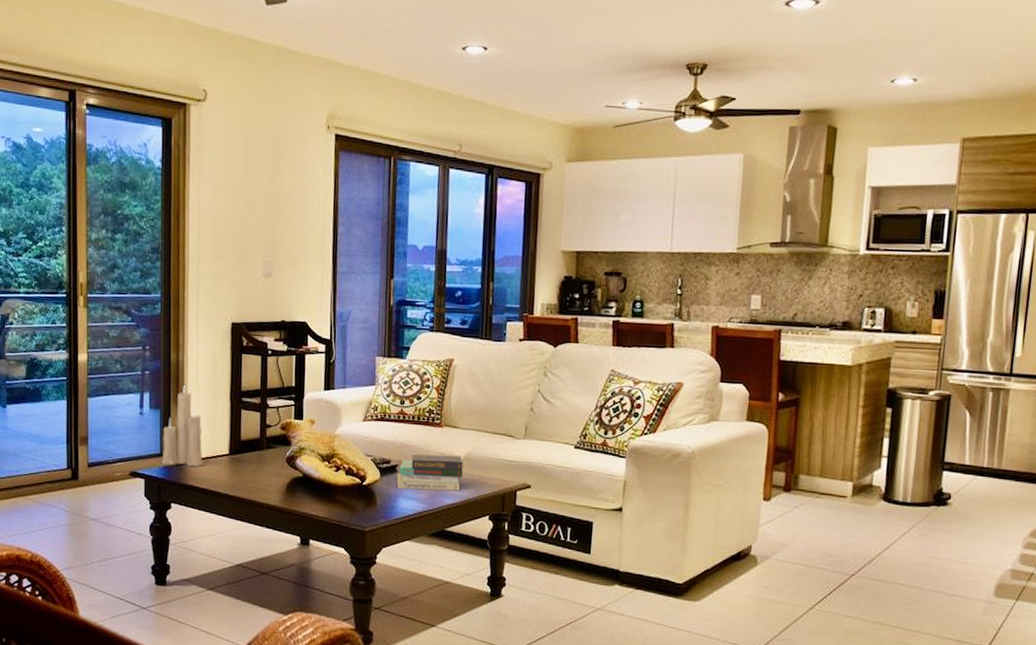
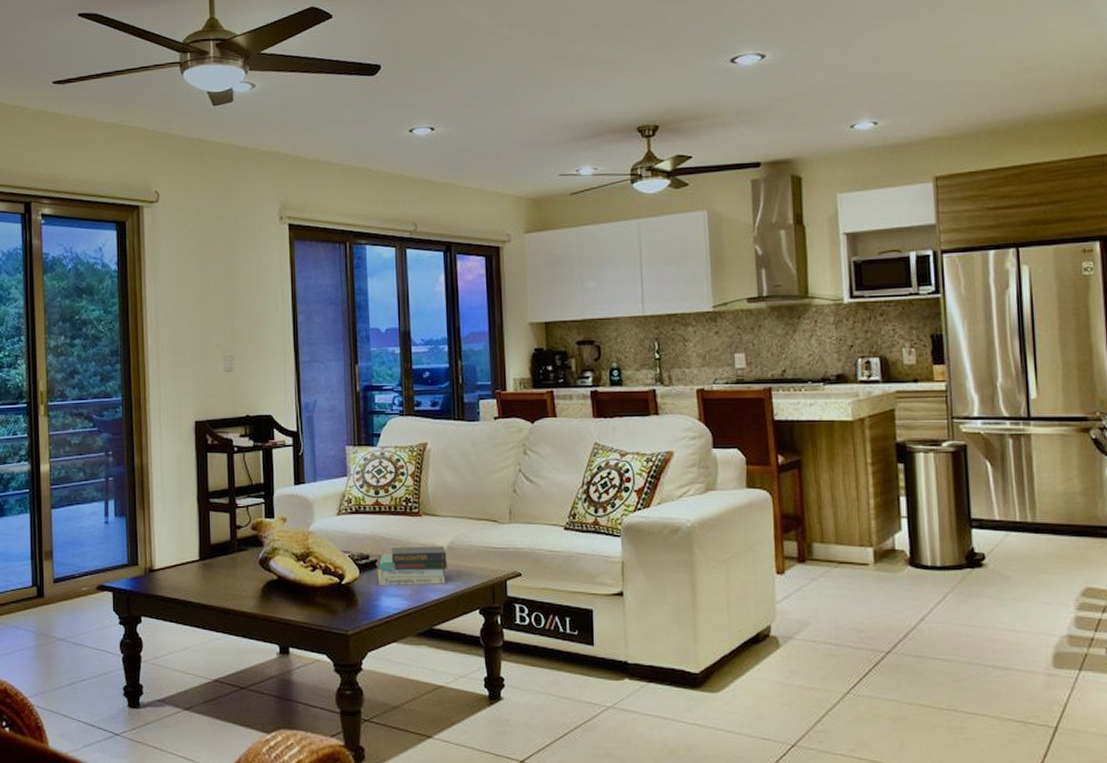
candle: present [161,385,204,467] -> none [129,490,173,576]

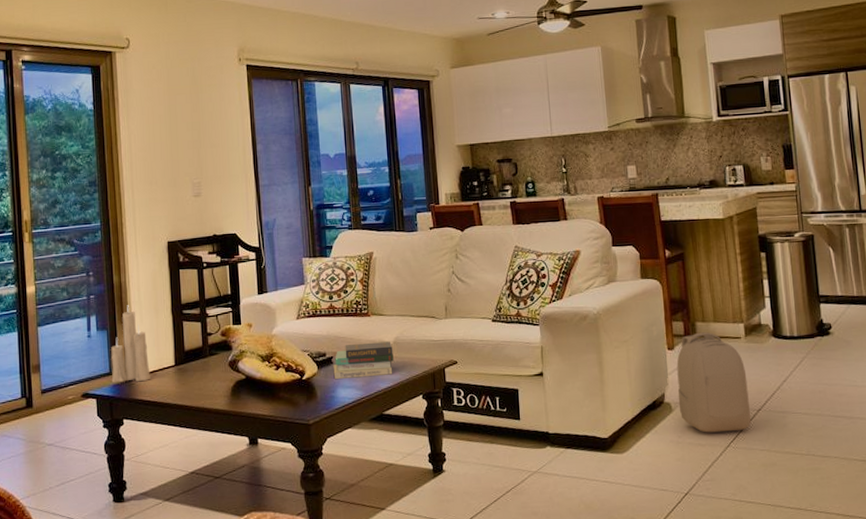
candle: none [129,490,173,576] -> present [111,305,152,383]
backpack: none [787,555,878,676] -> present [676,332,752,433]

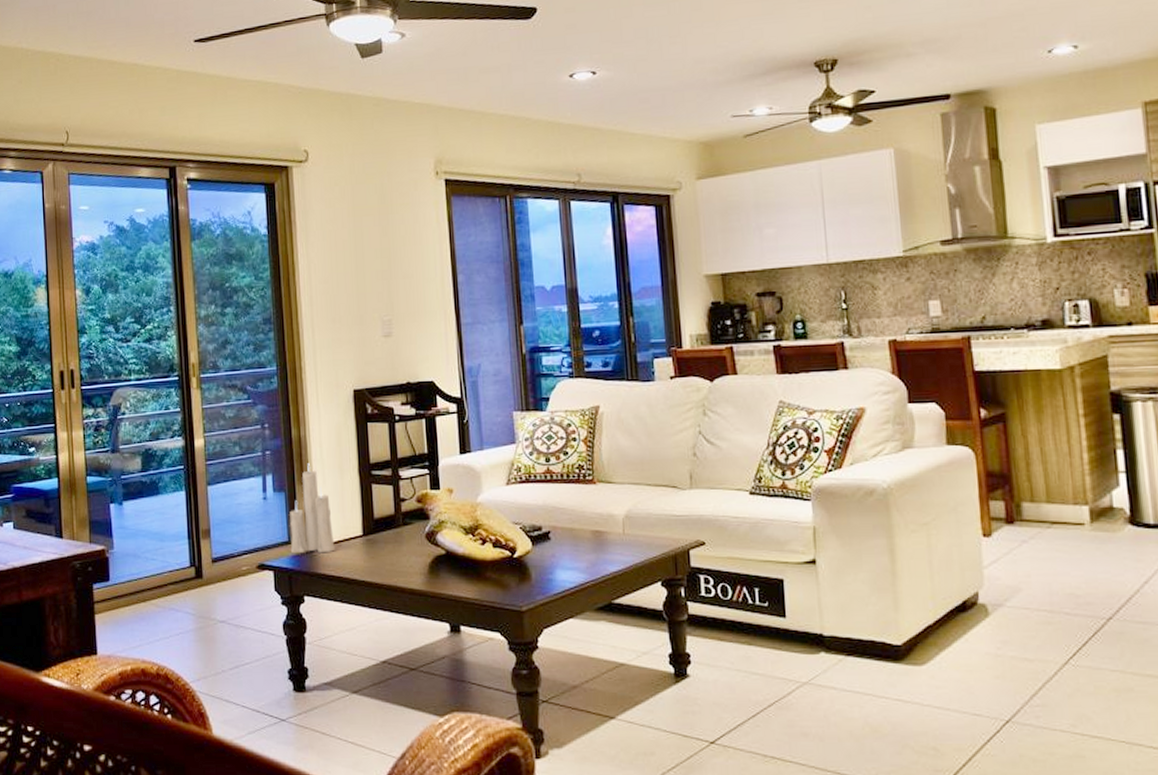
books: present [333,341,394,380] -> none [550,515,625,559]
backpack: present [676,332,752,433] -> none [995,515,1099,645]

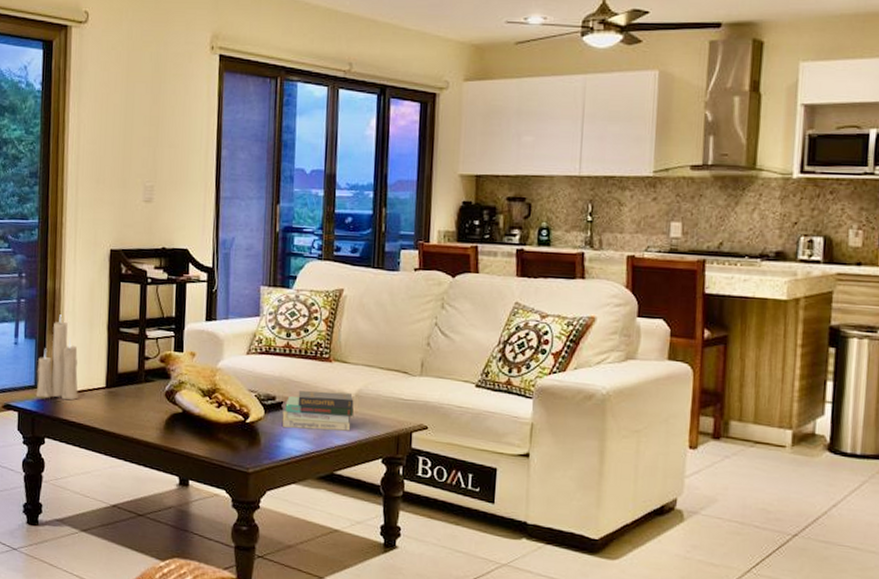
books: none [550,515,625,559] -> present [282,391,354,431]

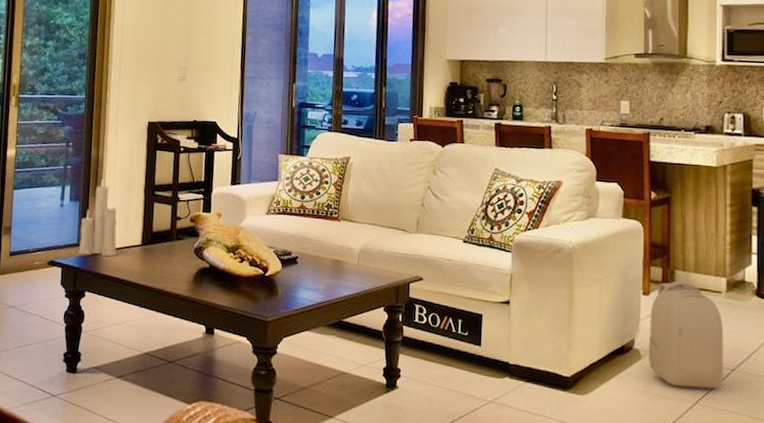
books: present [282,391,354,431] -> none [297,247,359,283]
backpack: none [692,433,786,556] -> present [648,281,724,389]

